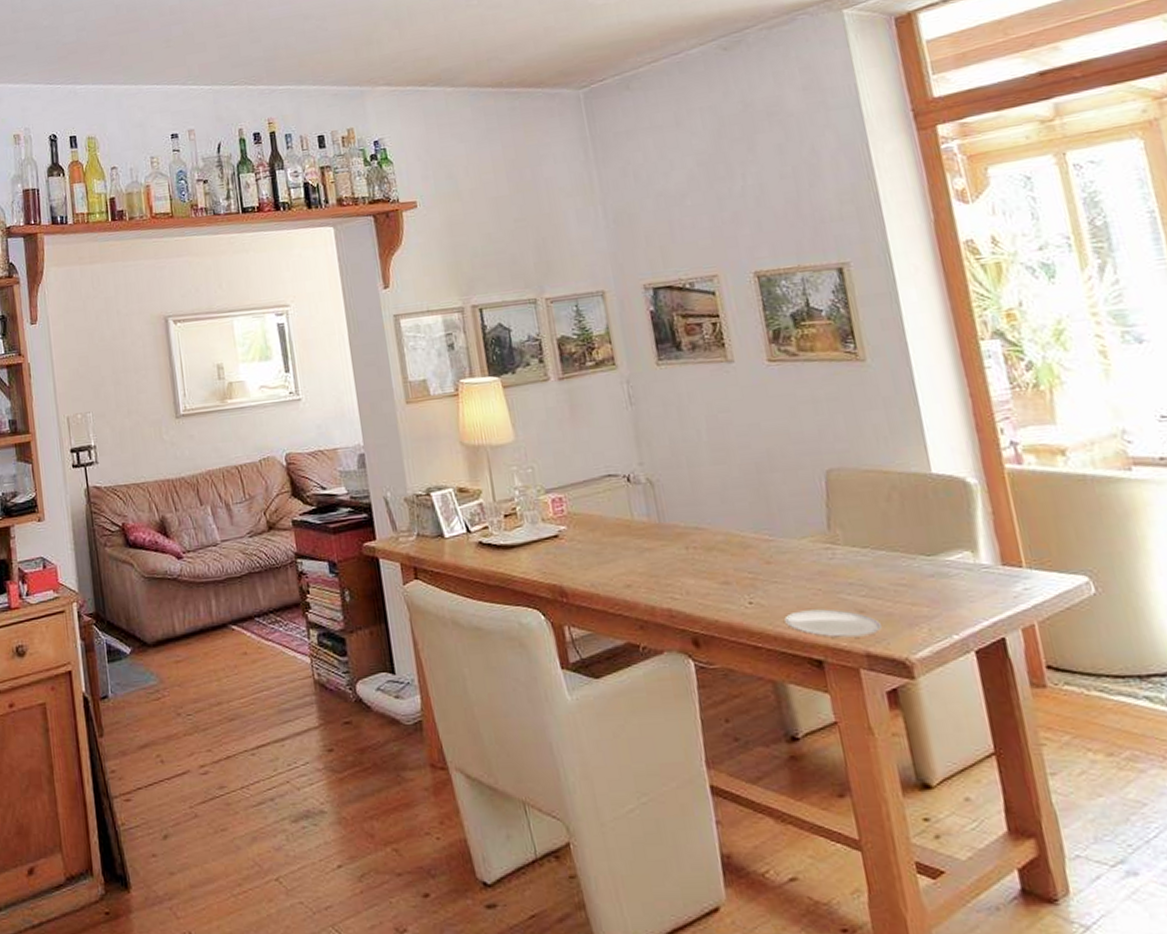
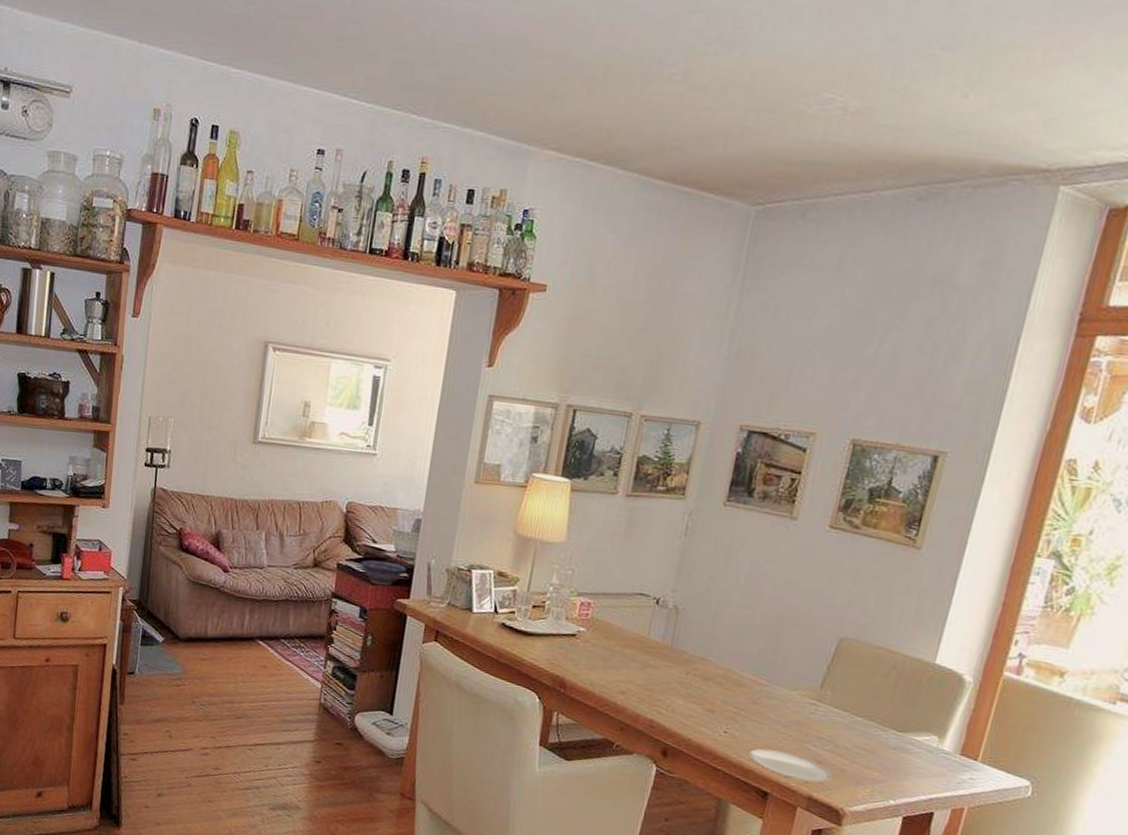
decorative bowl: none [316,505,365,534] -> present [360,560,407,586]

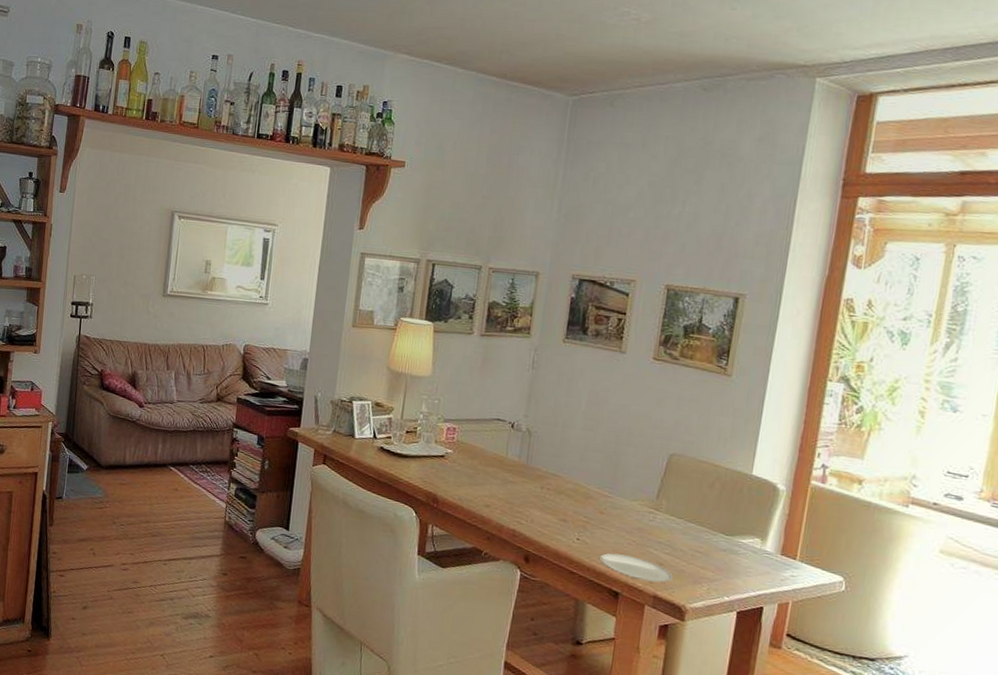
decorative bowl: present [360,560,407,586] -> none [257,394,298,417]

